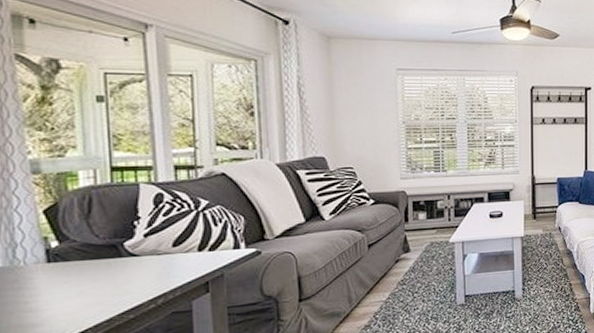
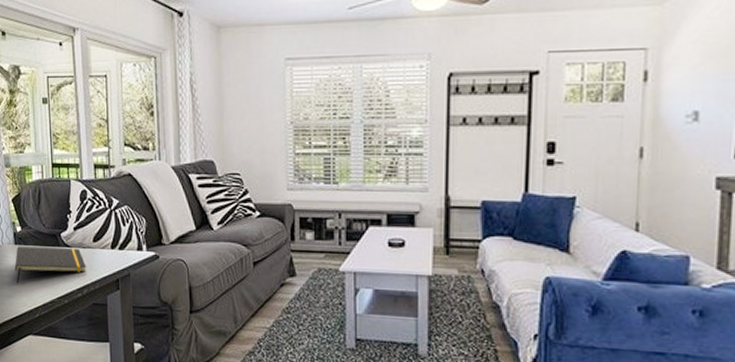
notepad: none [45,256,162,307] -> present [14,246,86,283]

